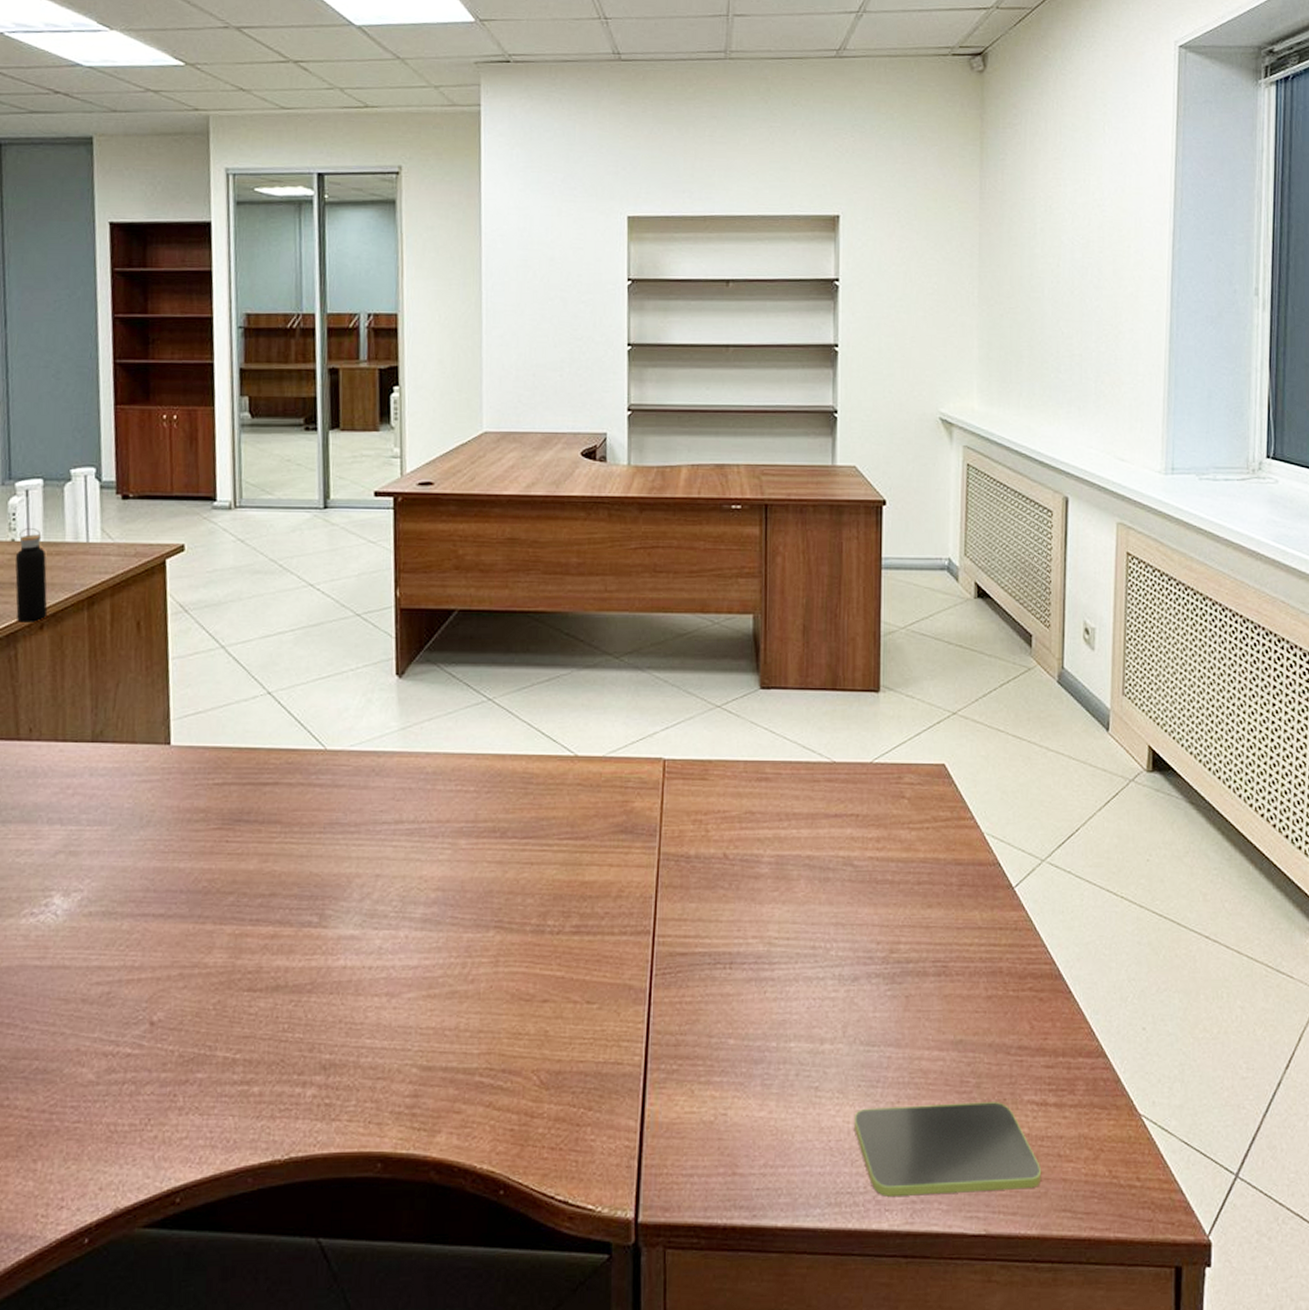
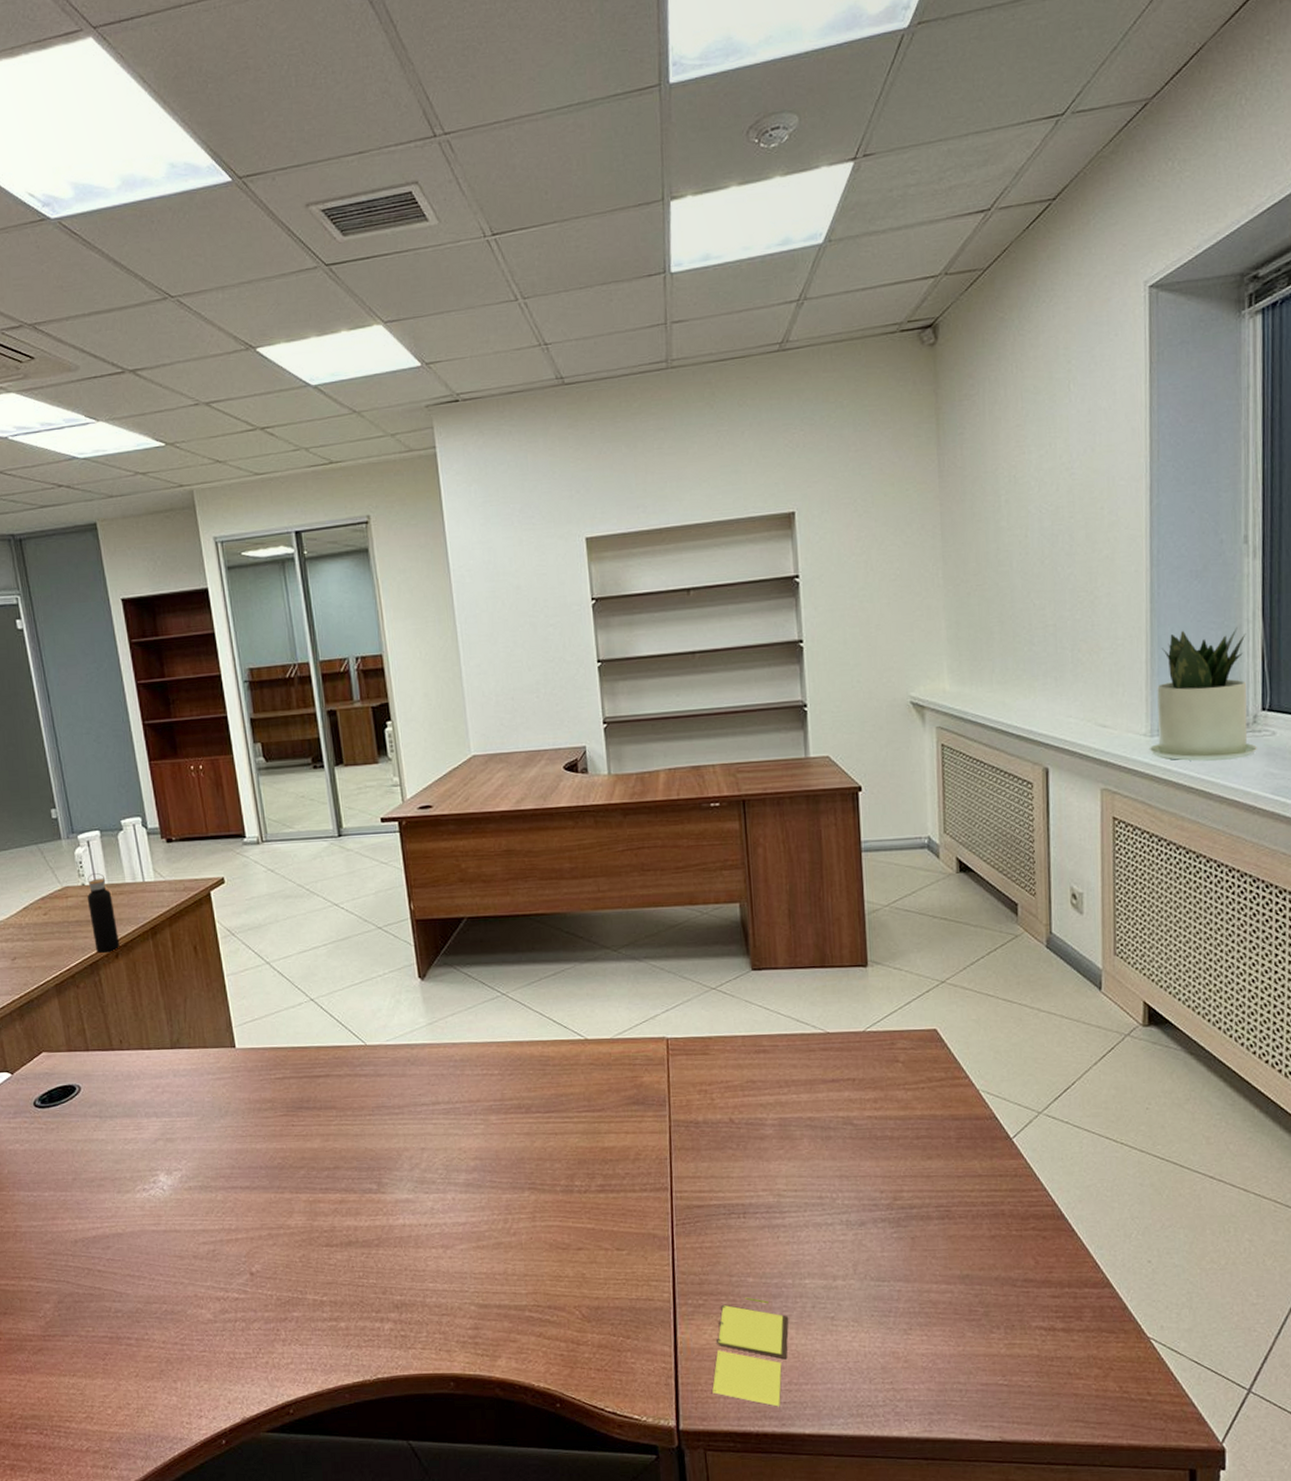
sticky notes: none [679,1062,769,1194] -> present [712,1297,788,1407]
phone: present [855,1102,1042,1196] -> none [870,1328,1053,1409]
planter: none [1163,372,1262,505] -> present [1149,627,1258,762]

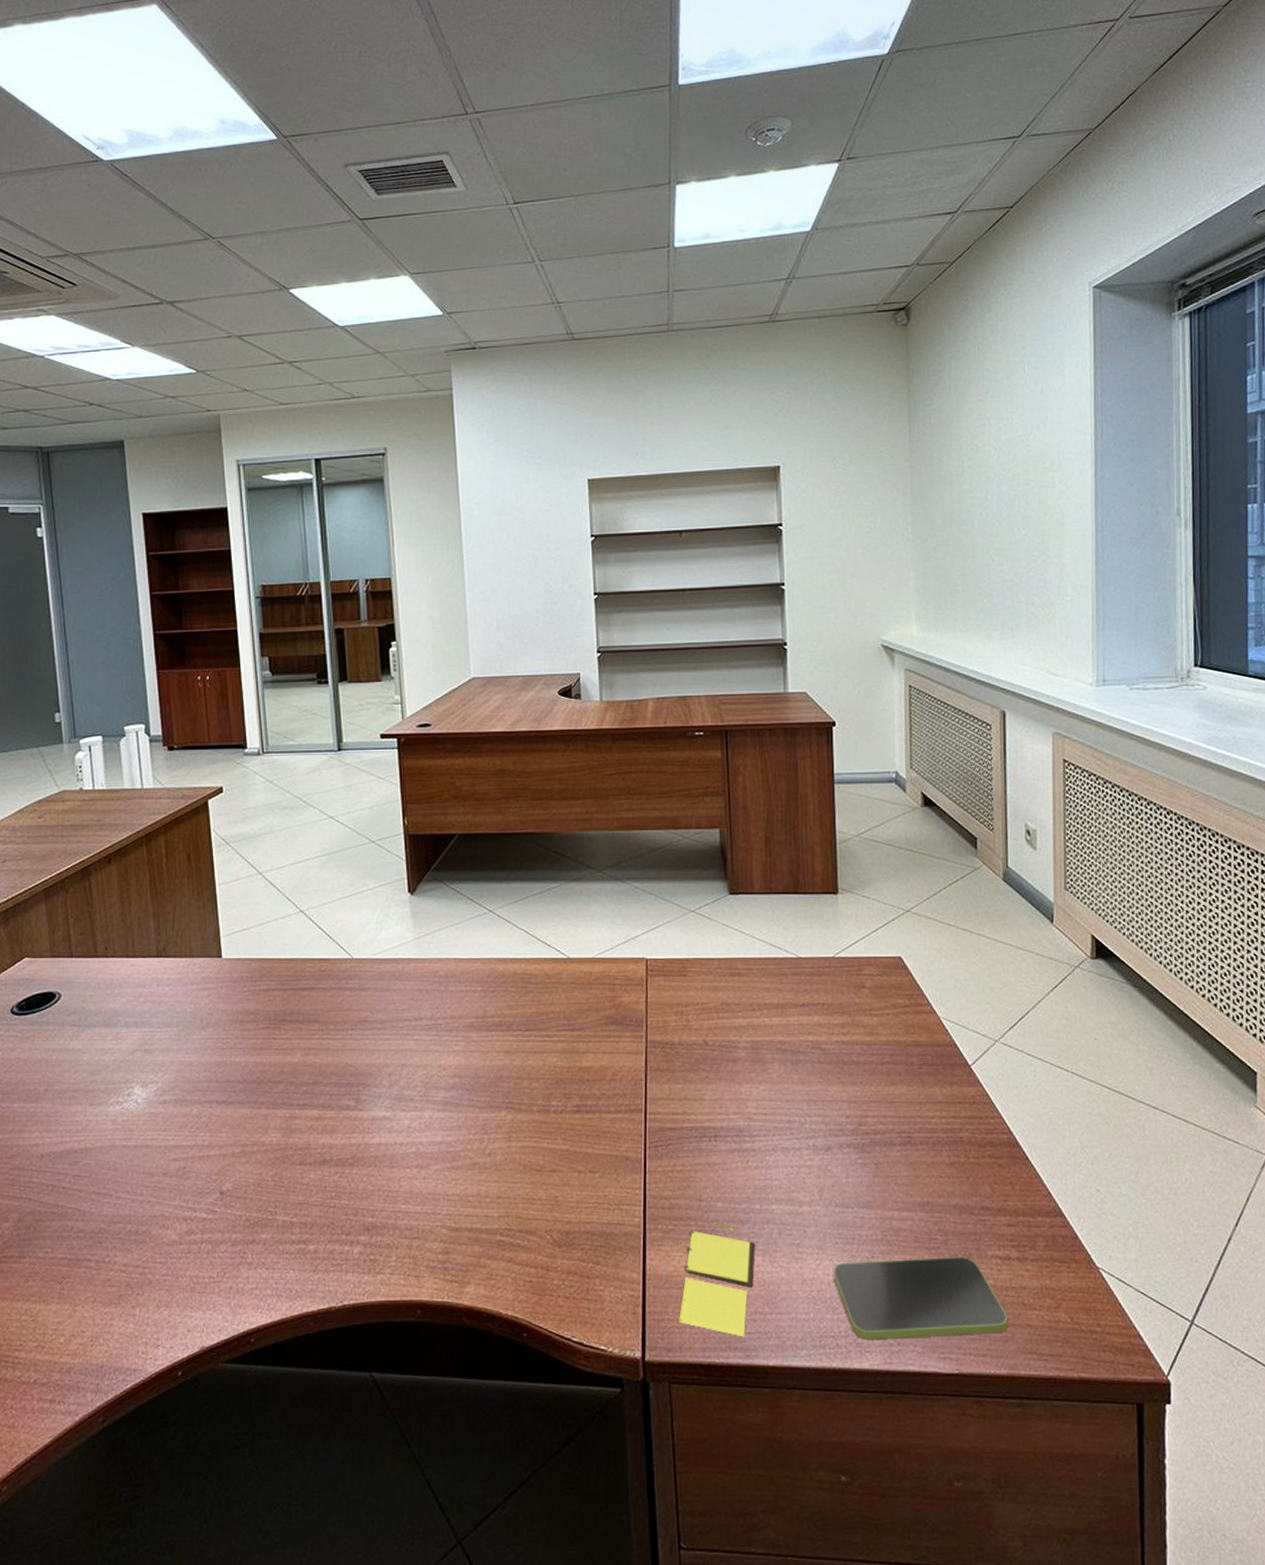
water bottle: present [87,873,120,953] -> none [84,778,113,858]
phone: none [870,1328,1053,1409] -> present [834,1256,1008,1340]
planter: present [1149,627,1258,762] -> none [1095,590,1192,712]

